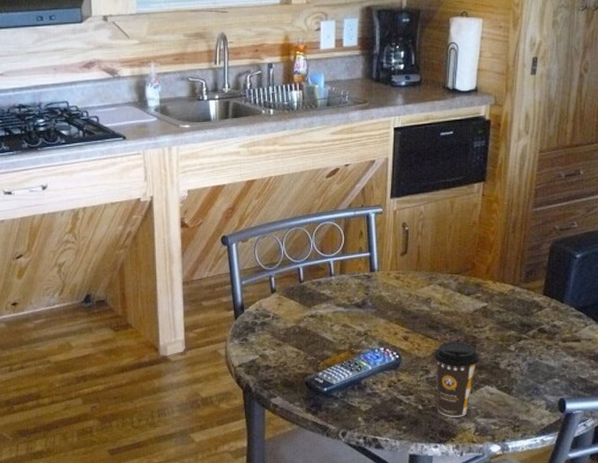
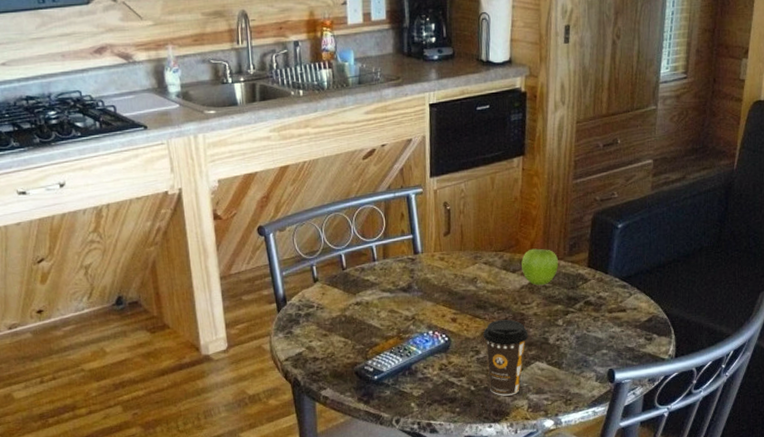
fruit: none [476,273,514,310] -> present [521,248,559,286]

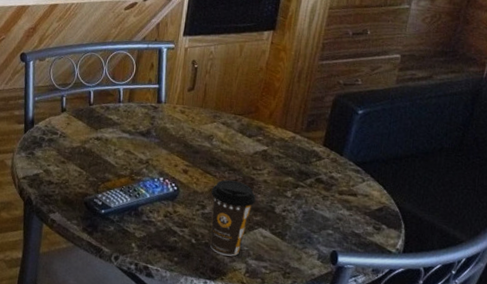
fruit: present [521,248,559,286] -> none [258,118,295,155]

